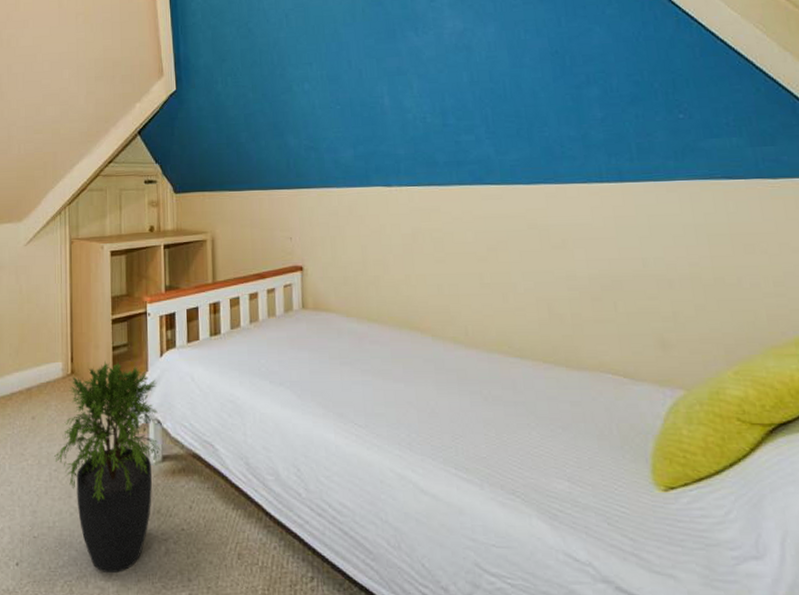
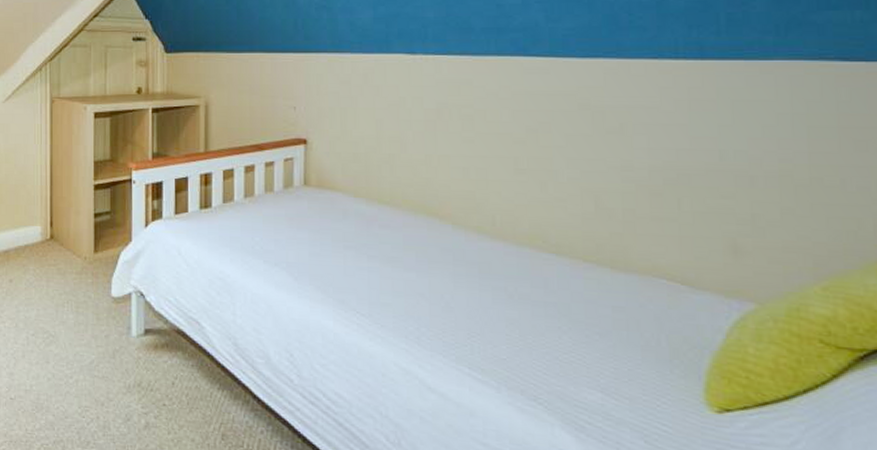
potted plant: present [54,361,162,573] -> none [32,227,144,441]

